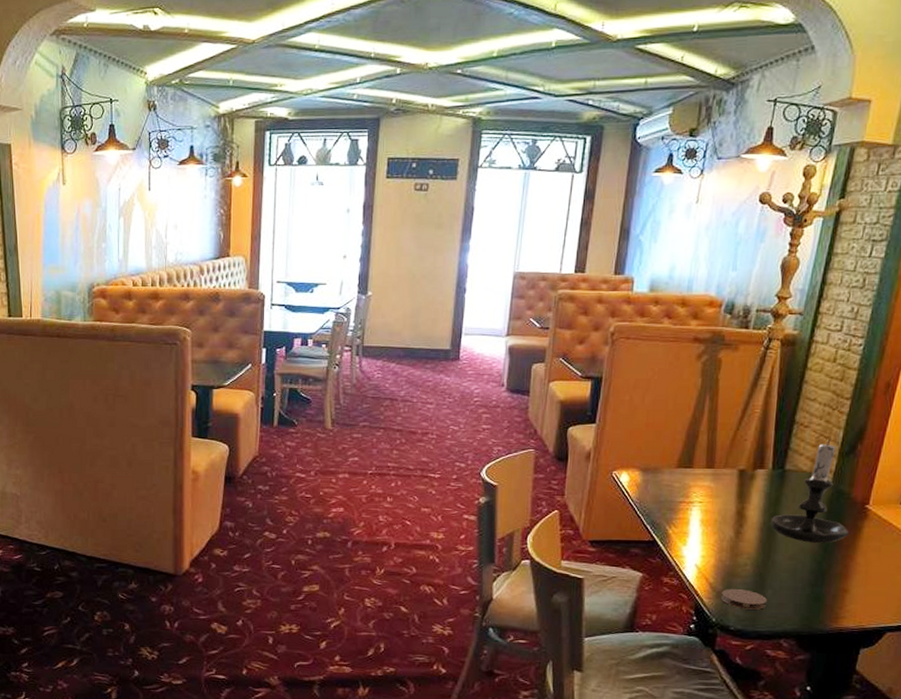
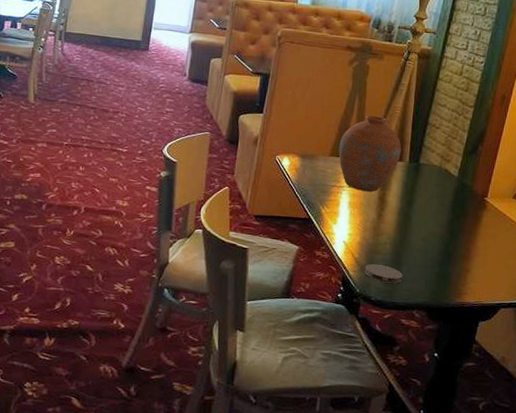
vase: none [687,418,763,506] -> present [338,115,402,192]
candle holder: present [770,438,850,543] -> none [407,138,471,229]

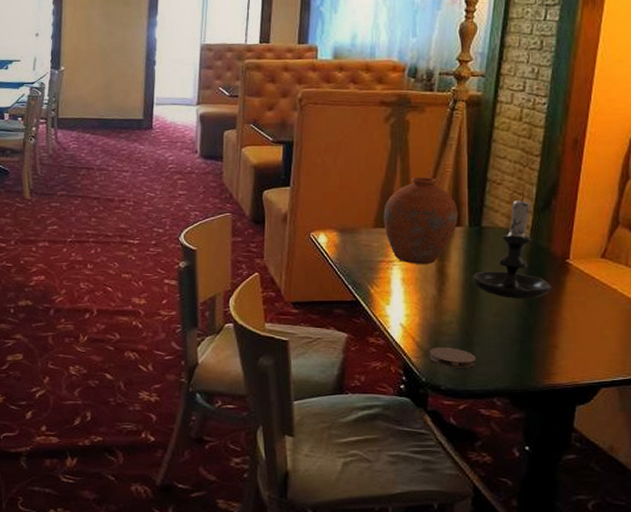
candle holder: none [407,138,471,229] -> present [472,194,553,299]

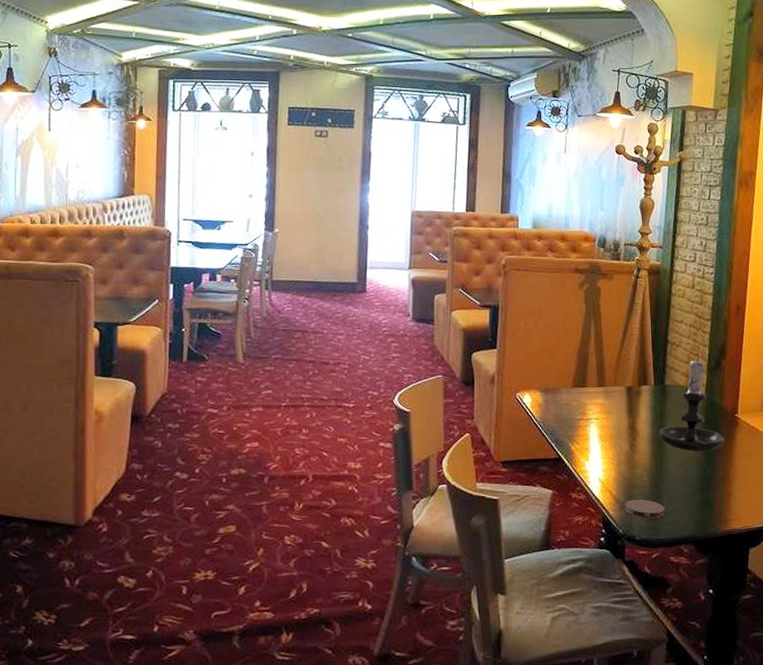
vase: present [383,177,458,264] -> none [581,339,645,421]

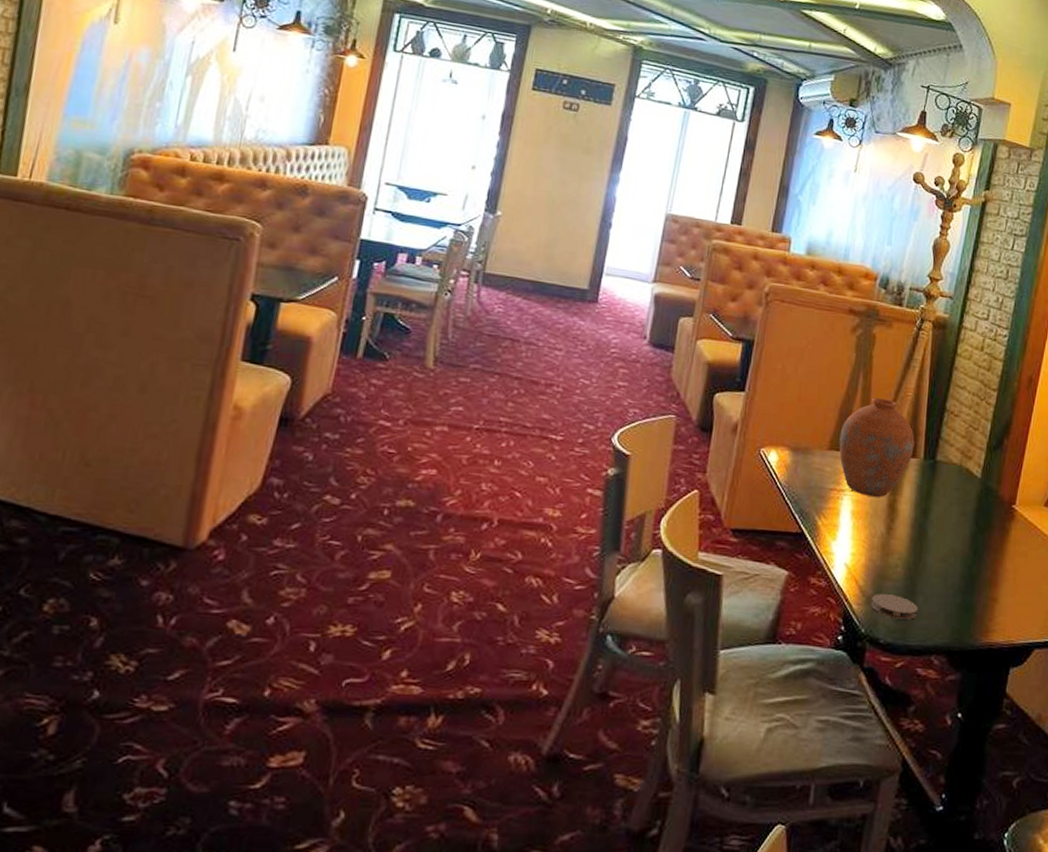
vase: none [581,339,645,421] -> present [839,398,915,497]
candle holder: present [659,355,726,451] -> none [922,429,998,545]

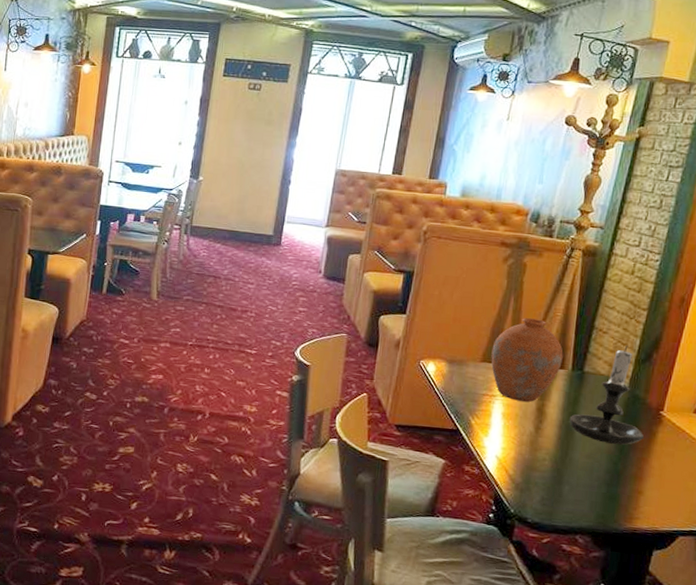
coaster: present [870,593,919,620] -> none [519,481,565,505]
candle holder: none [922,429,998,545] -> present [569,345,645,445]

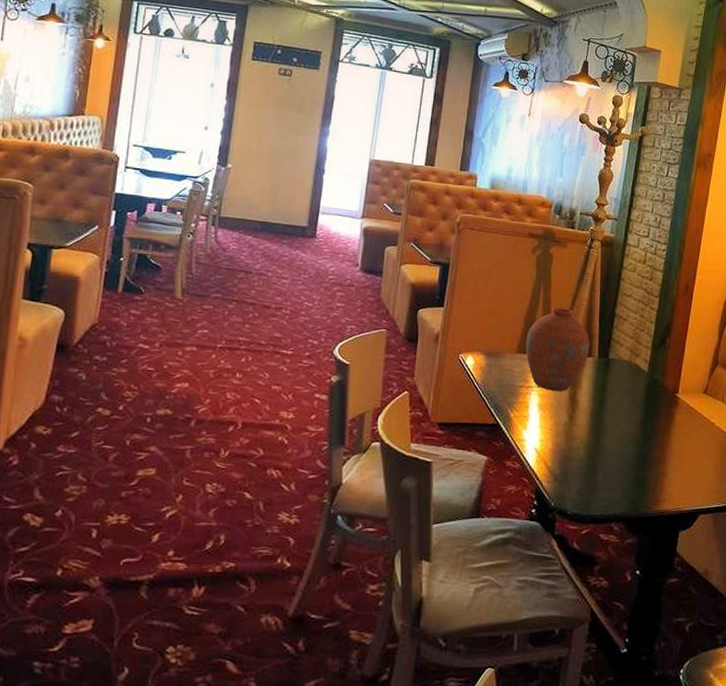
candle holder: present [569,345,645,445] -> none [599,331,665,429]

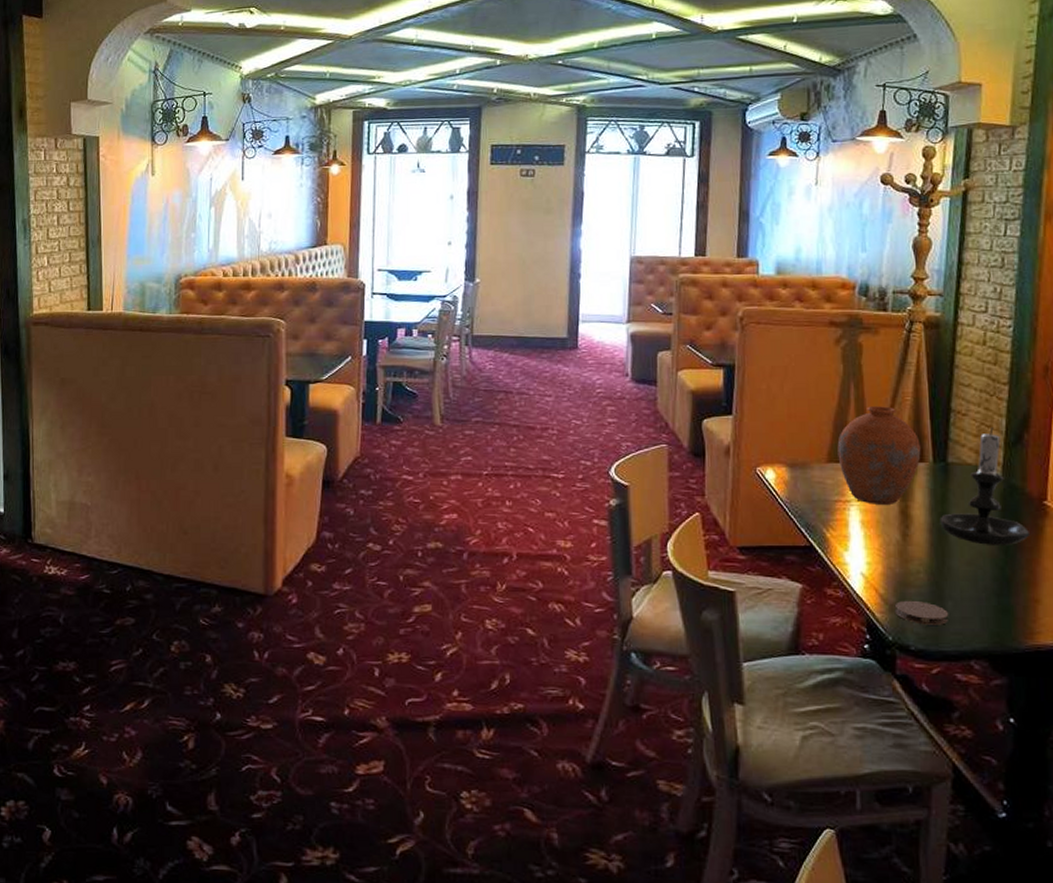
coaster: none [558,472,599,493] -> present [894,600,949,625]
candle holder: none [599,331,665,429] -> present [939,426,1031,545]

